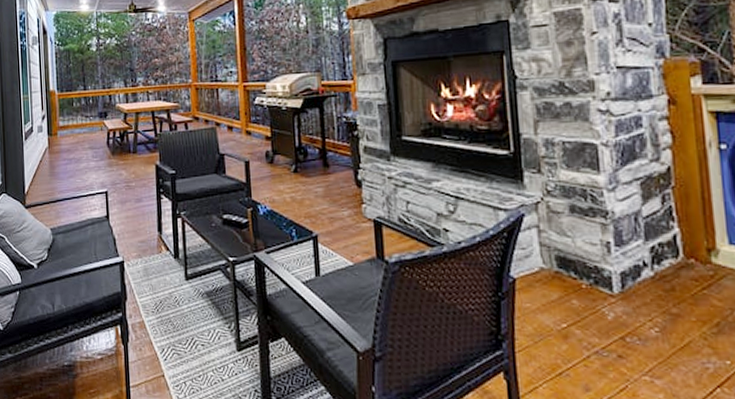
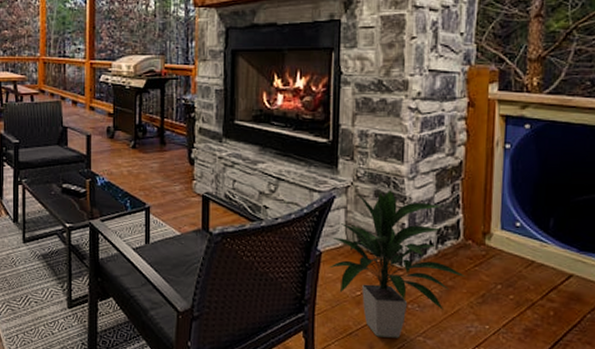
indoor plant: none [524,204,693,378] -> present [328,190,466,338]

